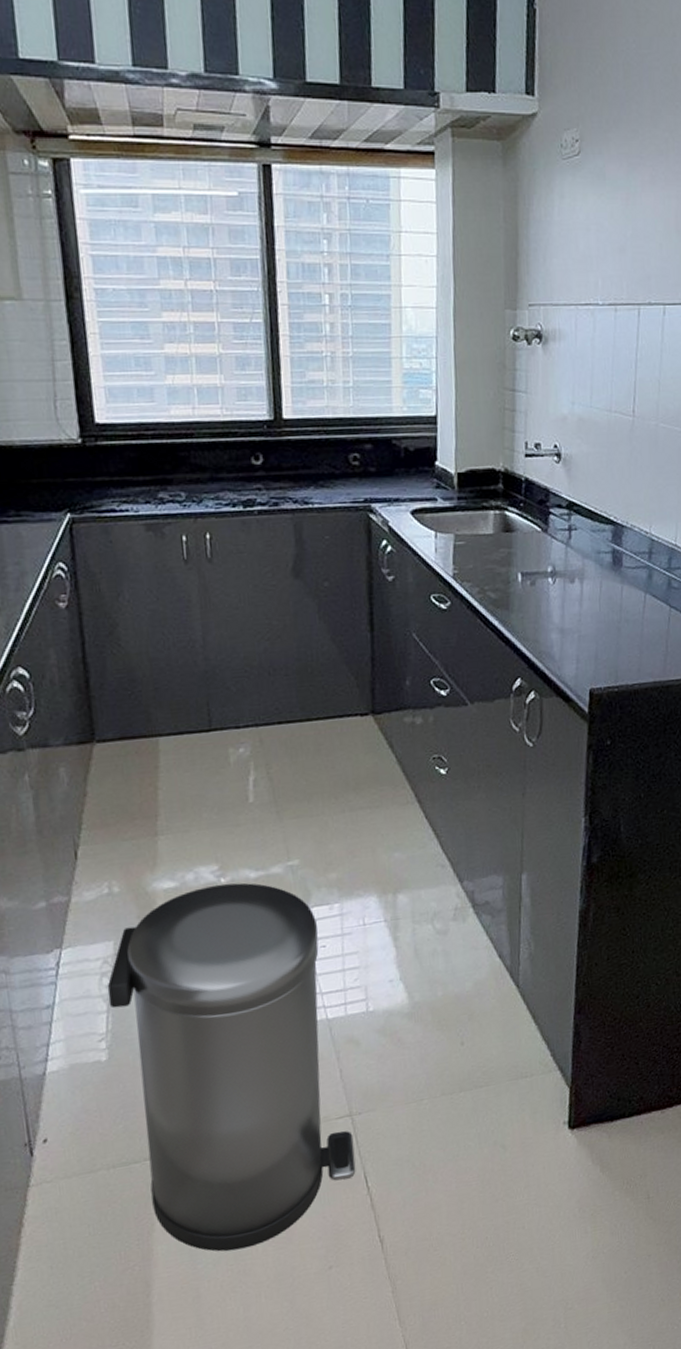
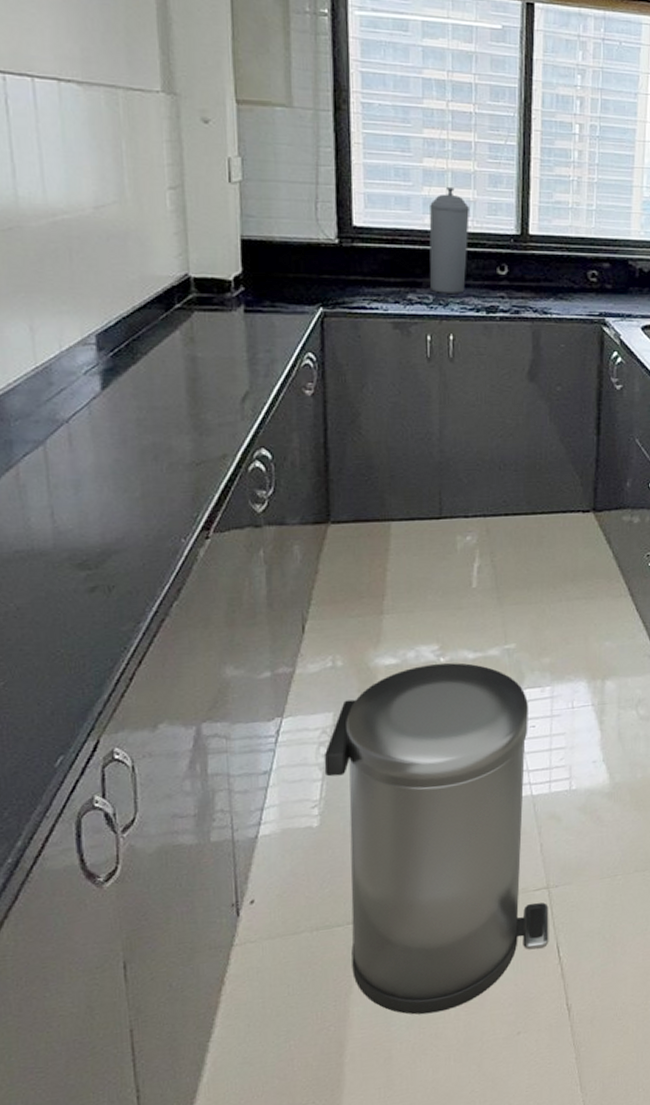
canister: none [175,374,219,490] -> present [429,188,470,293]

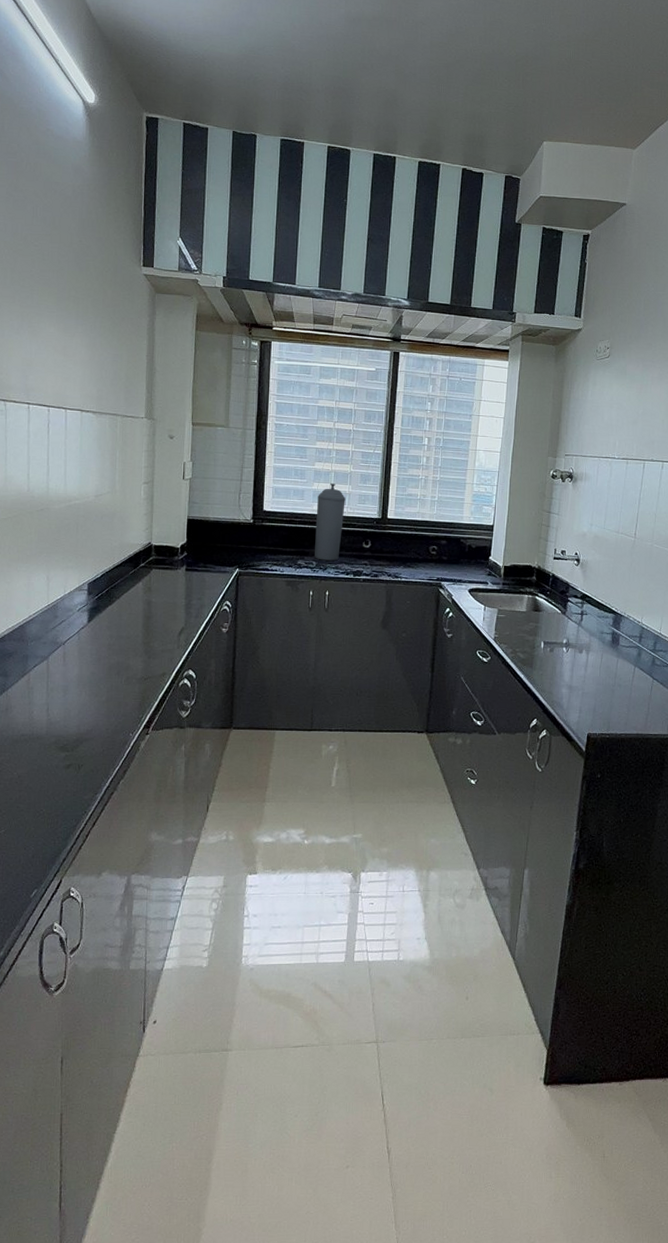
pedal bin: present [324,663,549,1015] -> none [214,844,377,1137]

